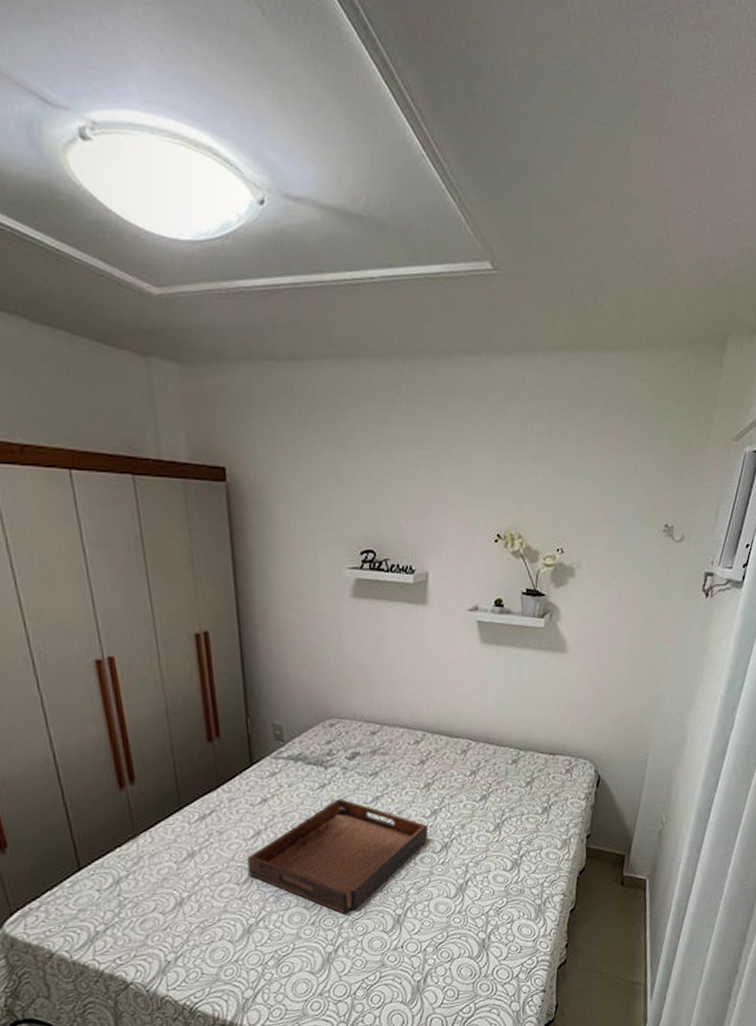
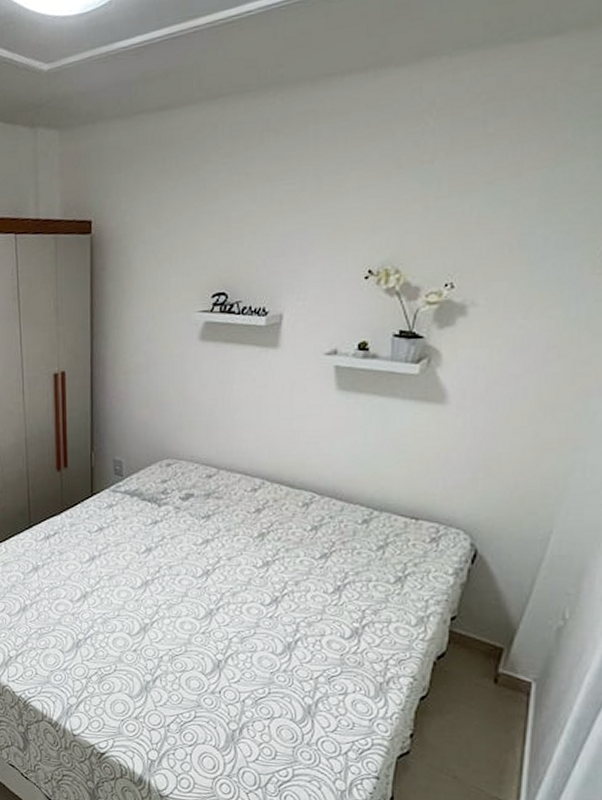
serving tray: present [247,798,429,914] -> none [82,536,259,647]

